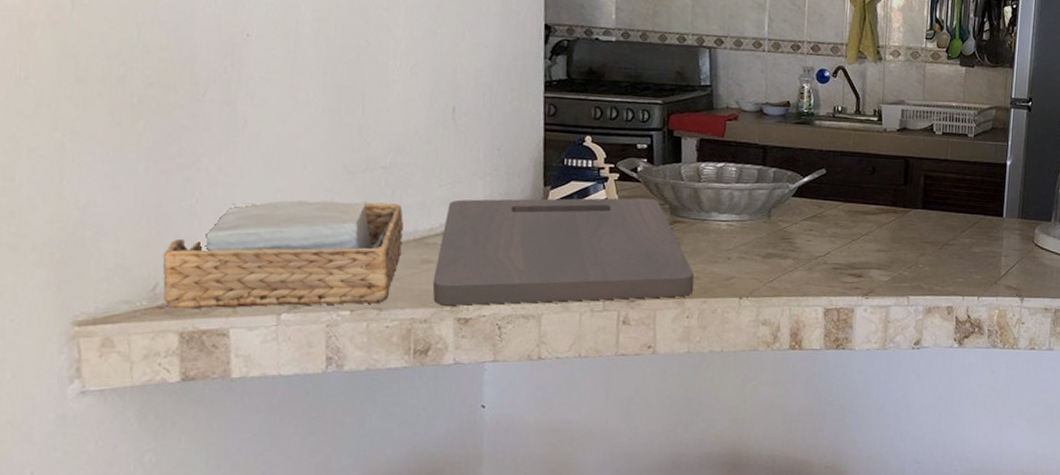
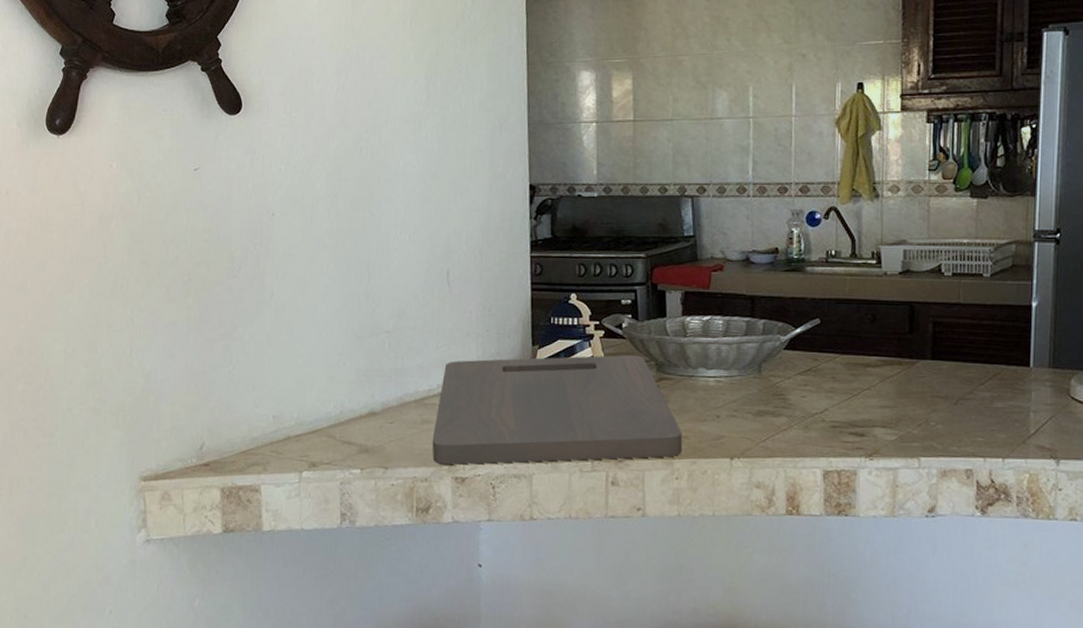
napkin holder: present [162,200,404,309] -> none [207,364,405,467]

